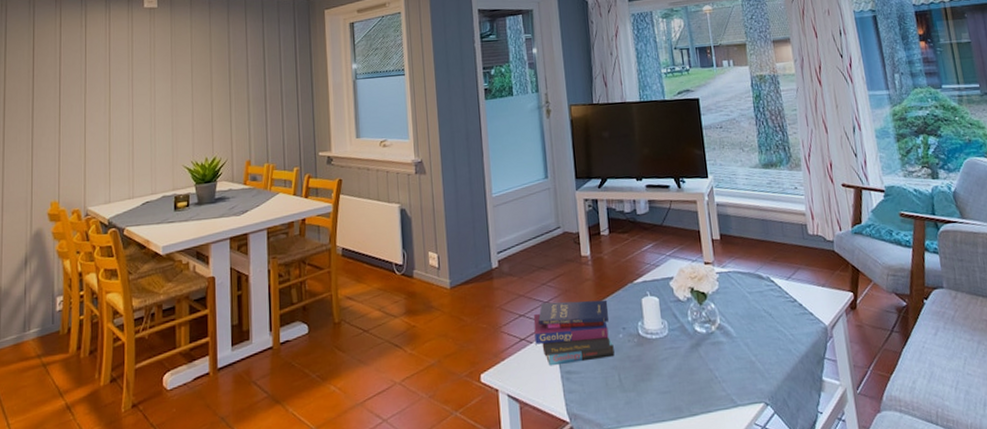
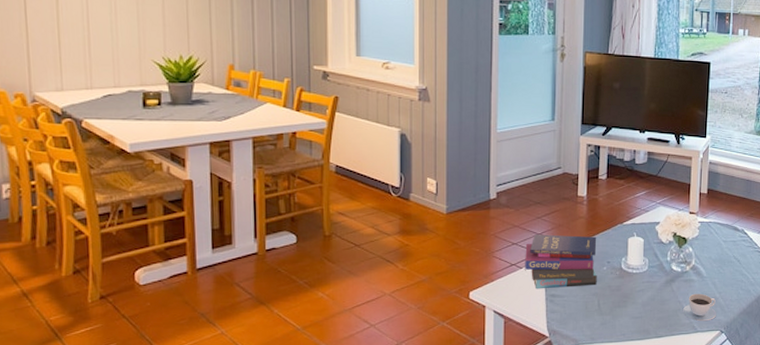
teacup: none [715,357,757,393] -> present [682,293,717,322]

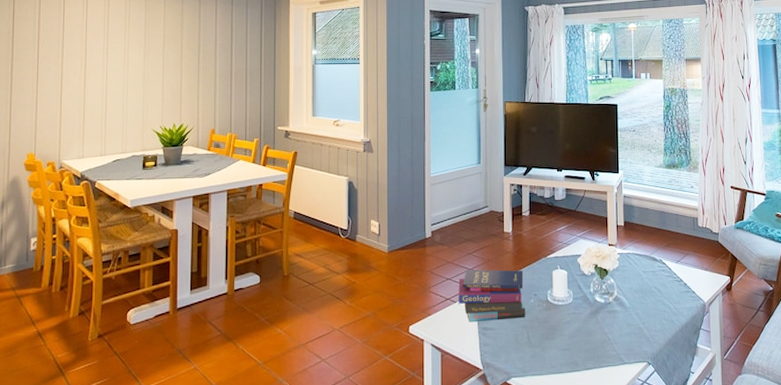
teacup: present [682,293,717,322] -> none [608,324,643,353]

